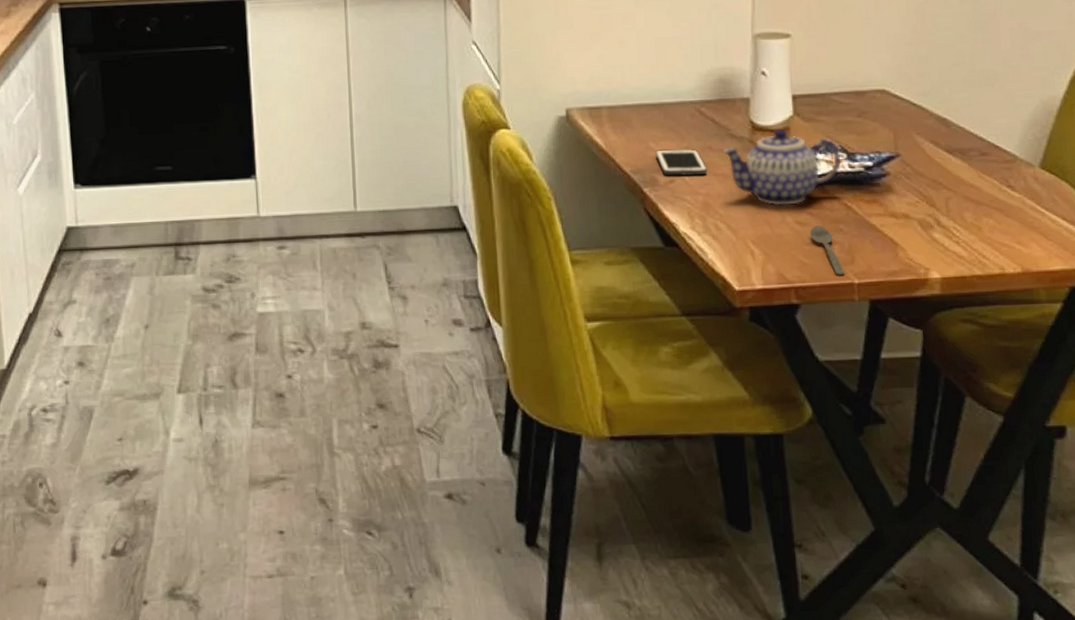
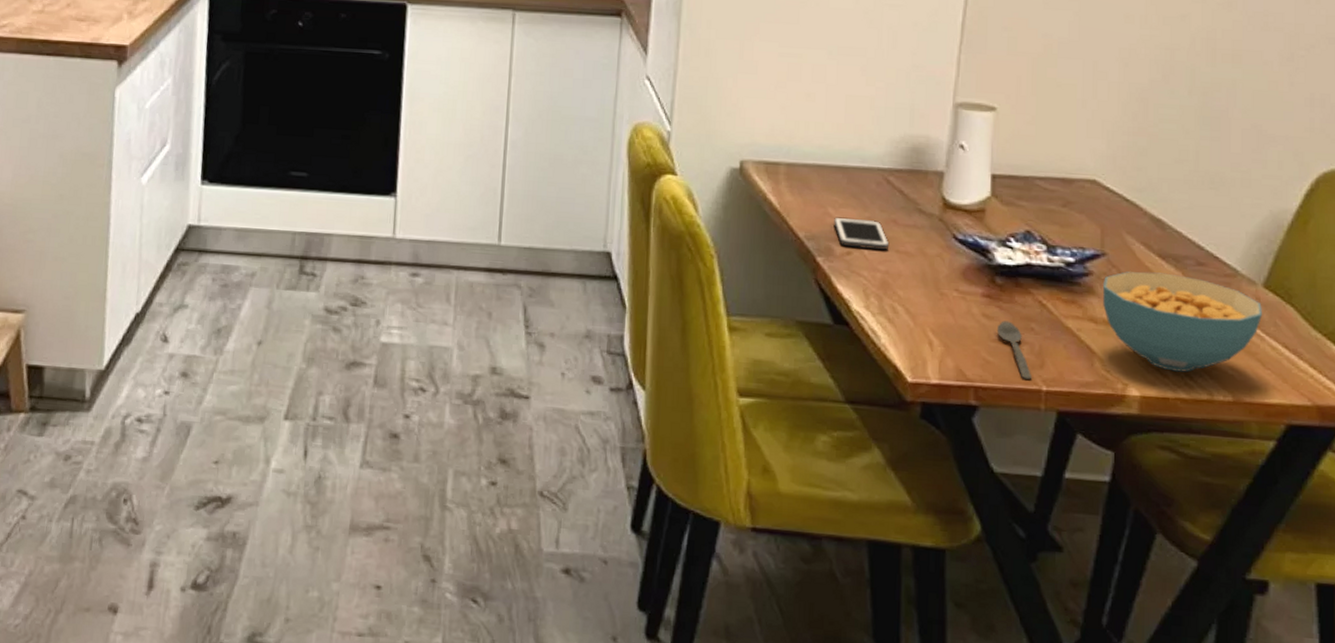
teapot: present [723,128,841,206] -> none [909,209,1040,295]
cereal bowl: none [900,166,1041,252] -> present [1103,271,1262,373]

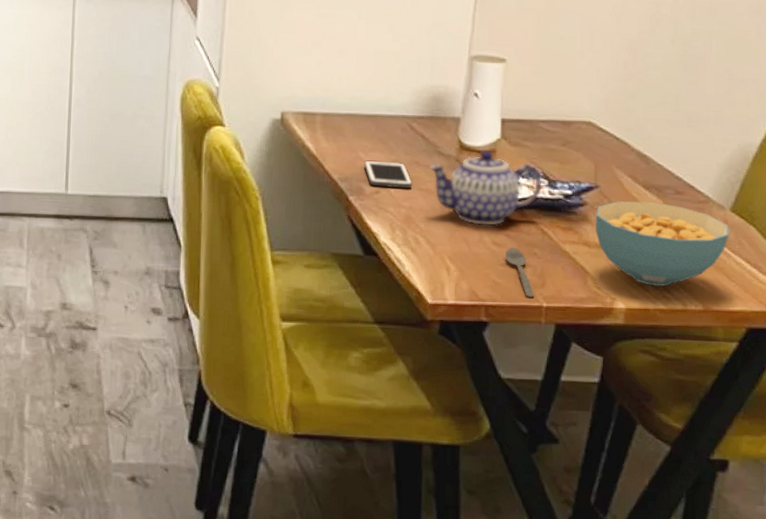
teapot: none [909,209,1040,295] -> present [430,150,542,226]

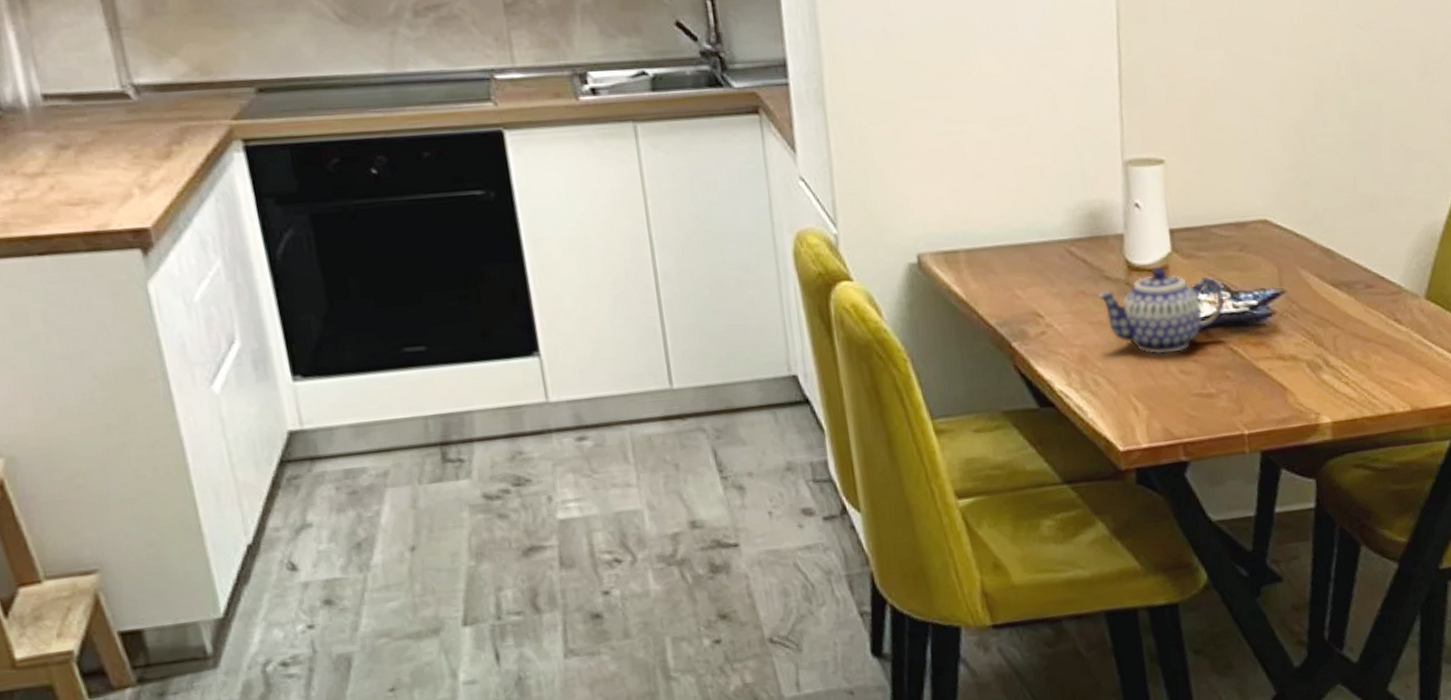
cell phone: present [364,160,413,189] -> none [1023,295,1082,327]
spoon: present [505,247,535,297] -> none [1196,373,1234,427]
cereal bowl: present [596,201,729,287] -> none [1286,300,1427,393]

